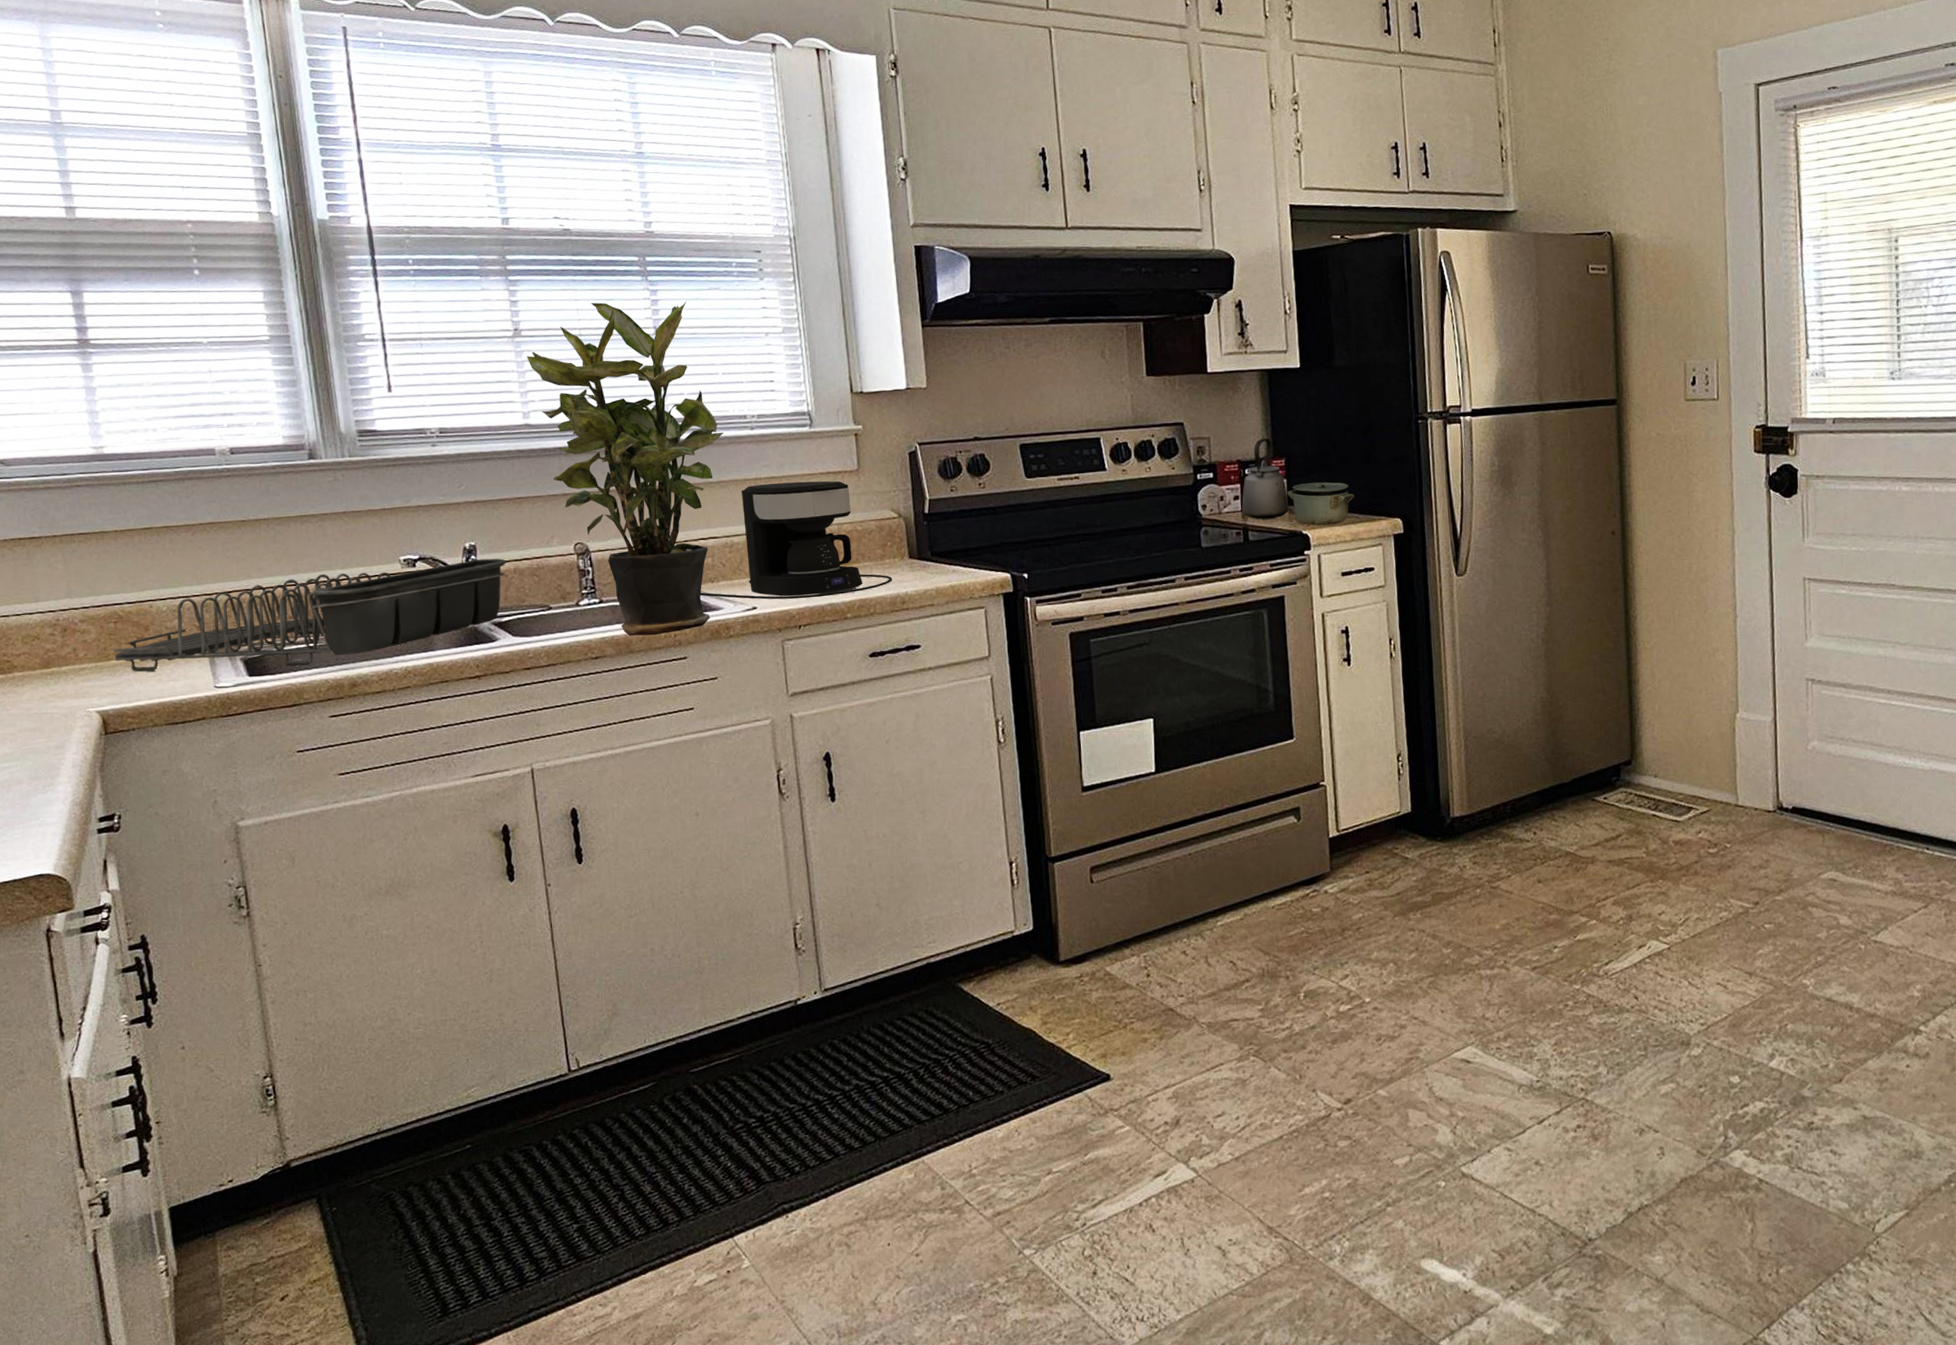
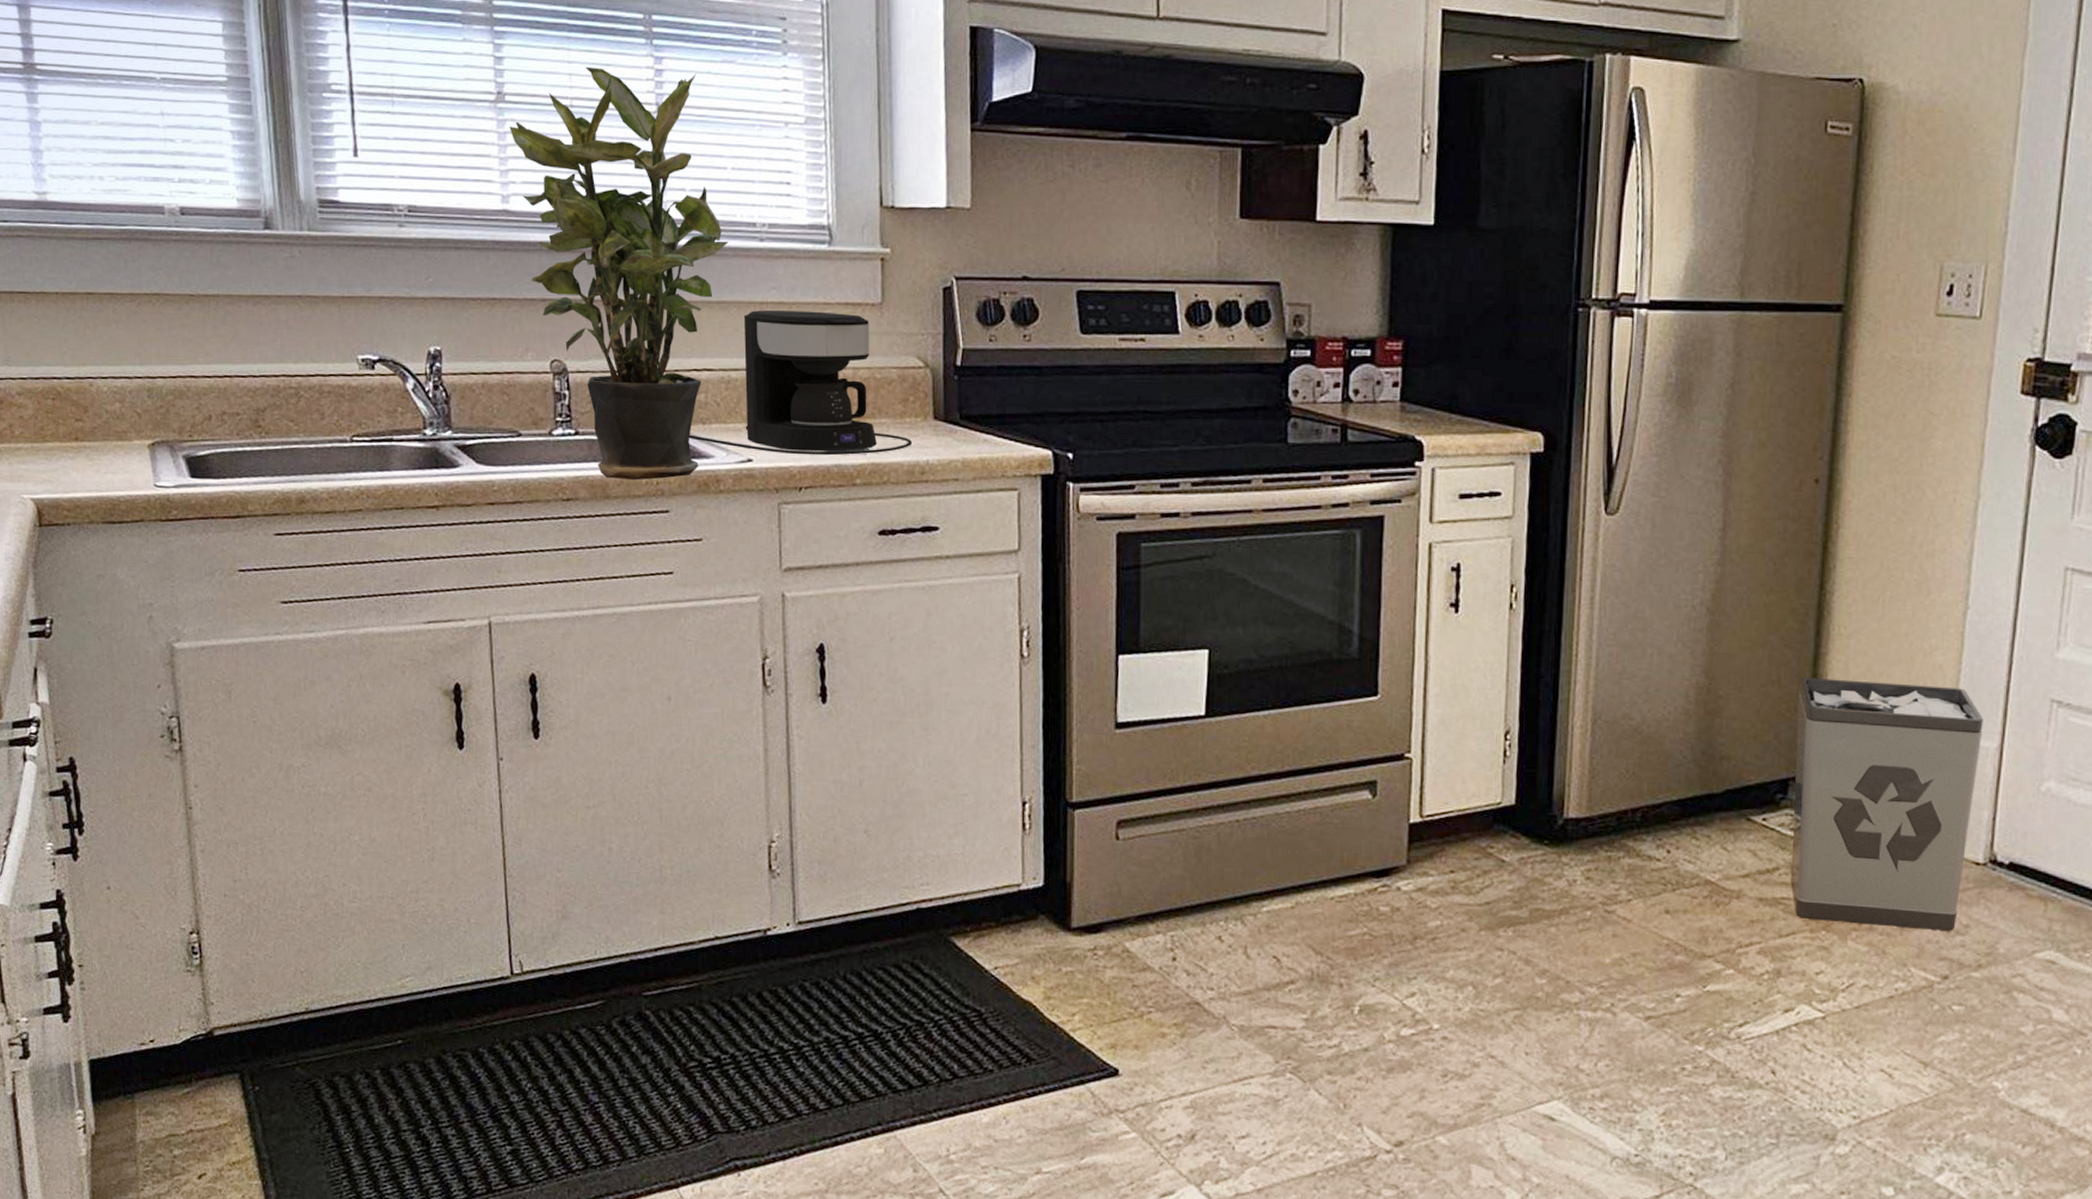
dish rack: present [113,558,507,672] -> none [50,367,474,472]
kettle: present [1242,438,1289,520] -> none [1343,312,1402,416]
saucepan: present [1287,482,1355,526] -> none [1401,375,1486,433]
recycling bin: none [1618,678,1760,872] -> present [1790,676,1983,931]

